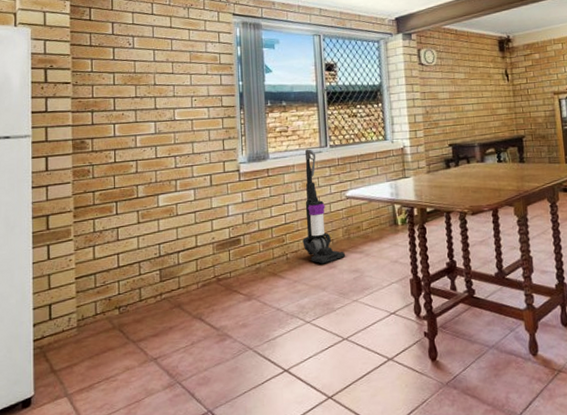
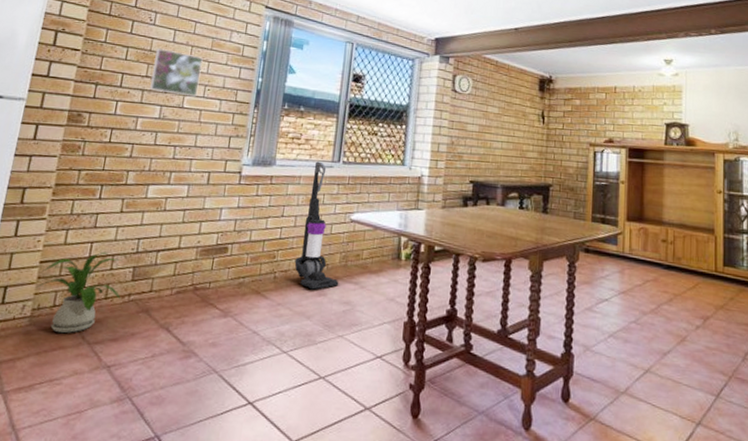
house plant: none [76,260,154,337] -> present [35,251,123,333]
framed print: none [139,69,186,110] -> present [149,49,203,97]

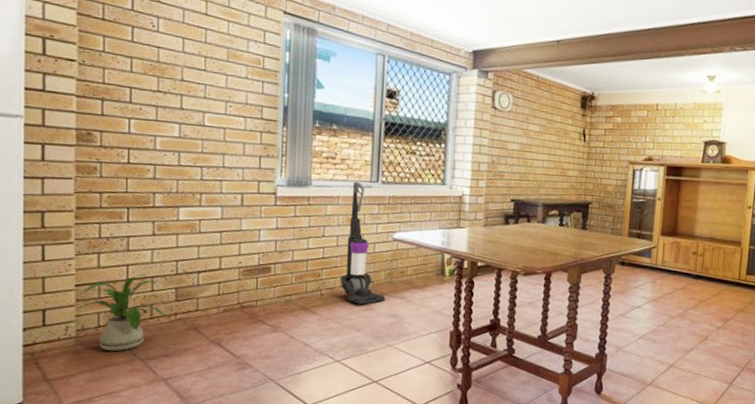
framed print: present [149,49,203,97] -> none [163,60,220,114]

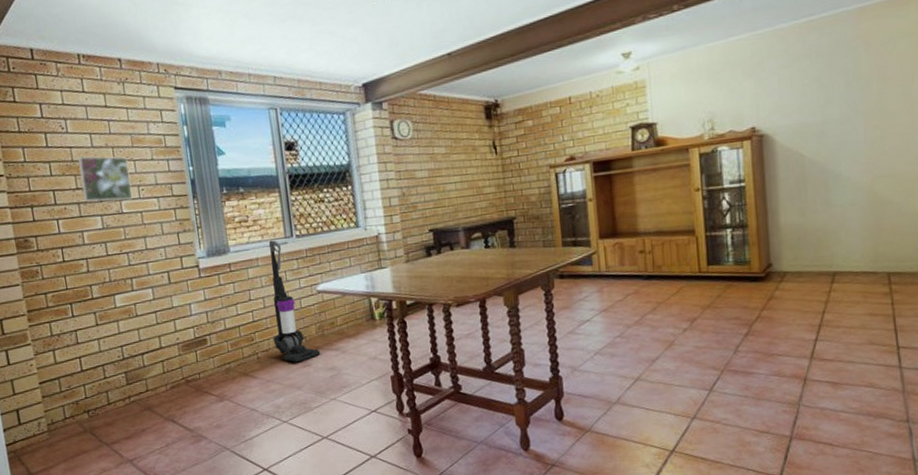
house plant: present [75,274,168,351] -> none [43,363,123,440]
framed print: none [163,60,220,114] -> present [77,156,133,202]

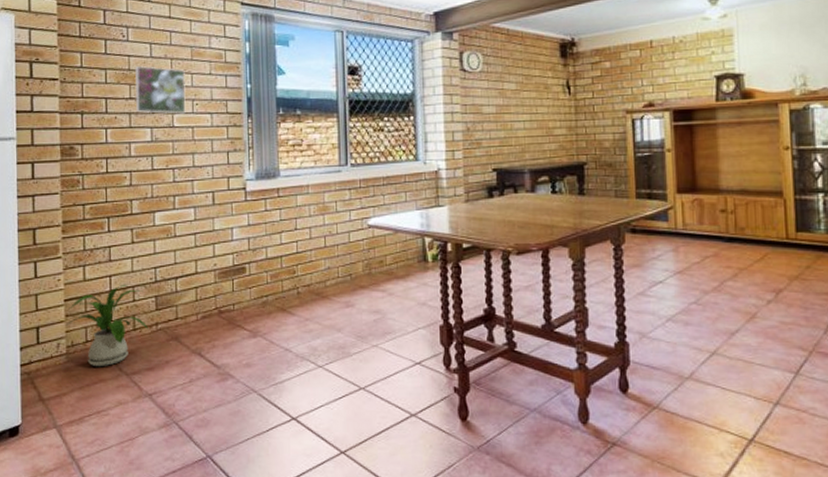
house plant: none [43,363,123,440] -> present [65,284,149,366]
vacuum cleaner: present [269,240,321,363] -> none [316,167,366,302]

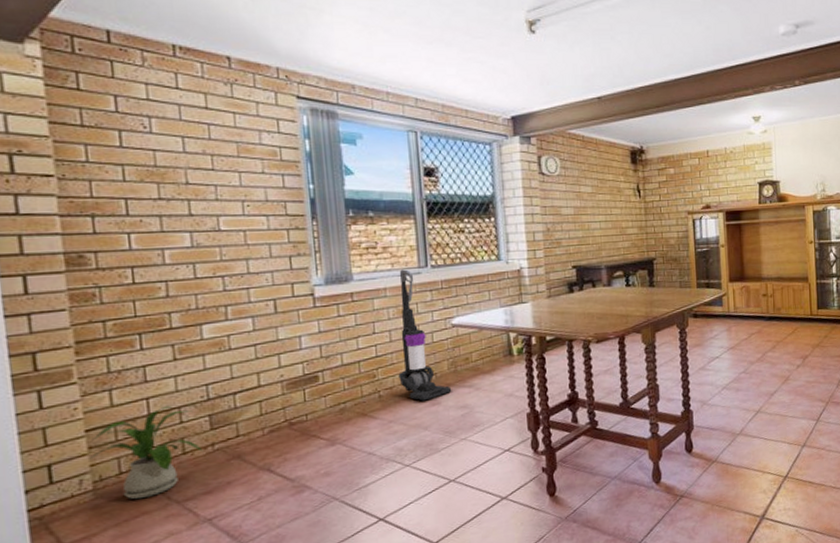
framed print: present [134,66,186,114] -> none [162,162,235,217]
vacuum cleaner: none [316,167,366,302] -> present [398,269,452,401]

